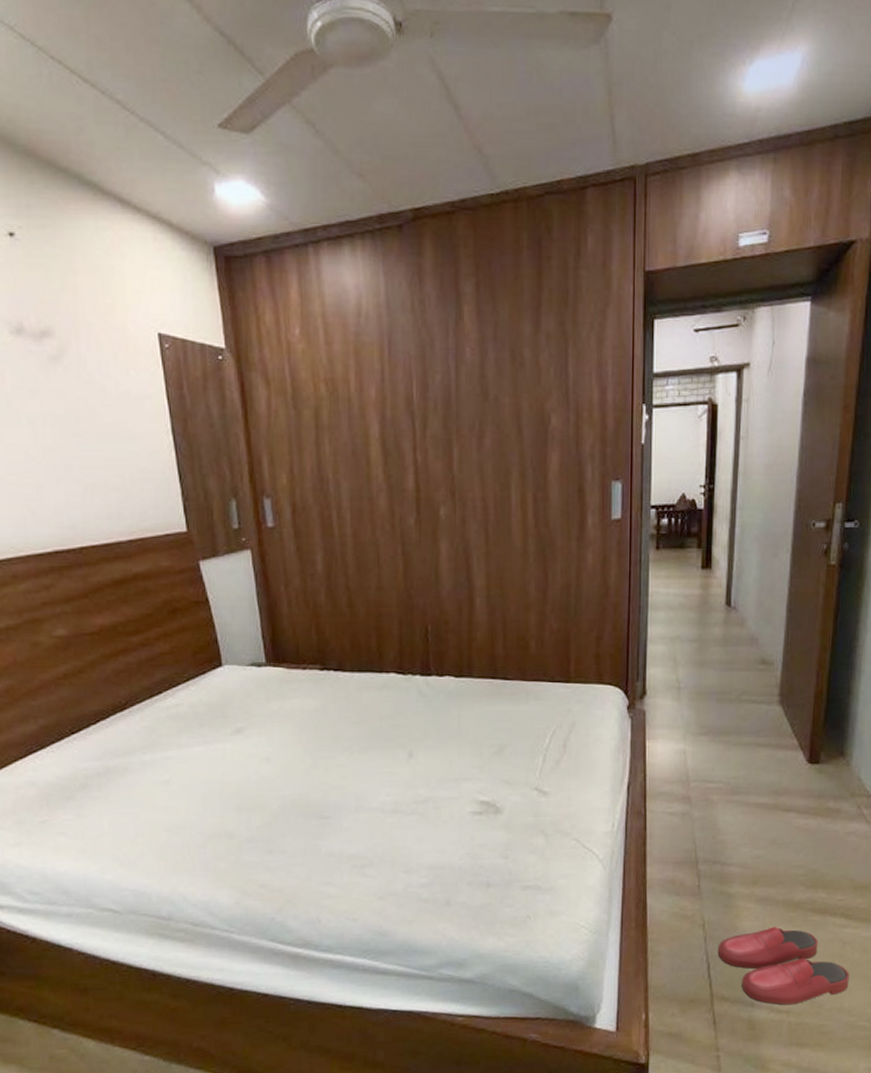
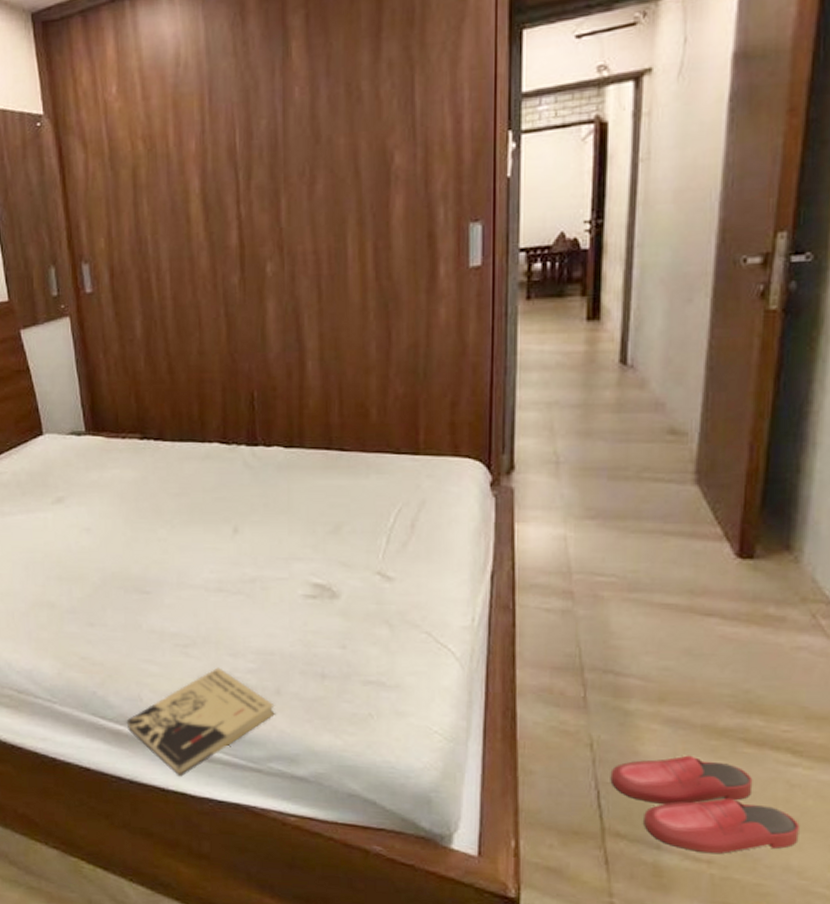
book: none [305,884,445,993] -> present [126,667,275,778]

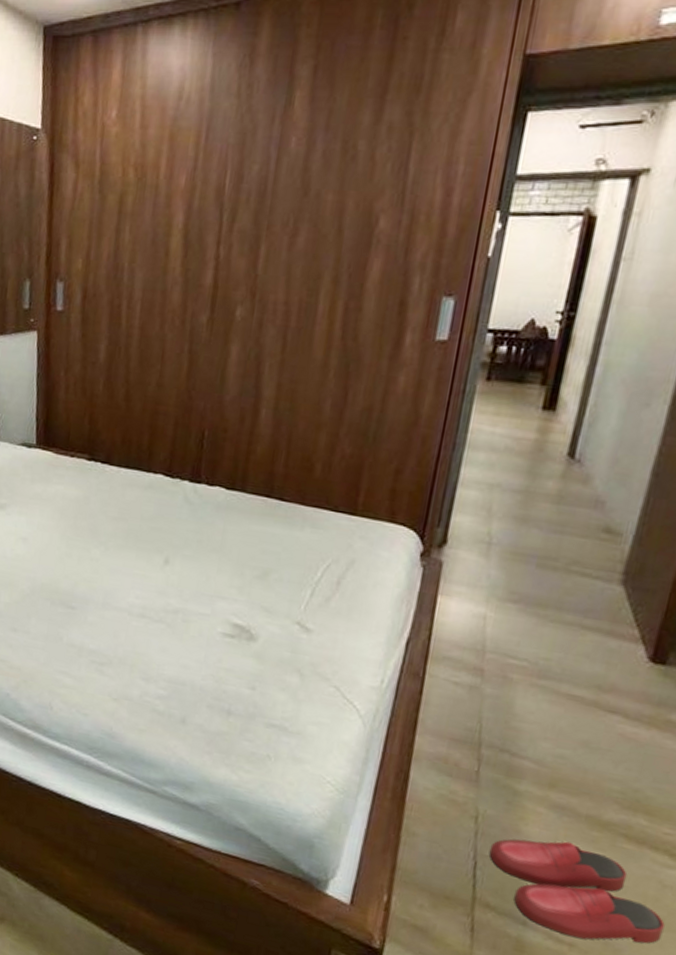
book: present [126,667,275,778] -> none [33,688,178,788]

